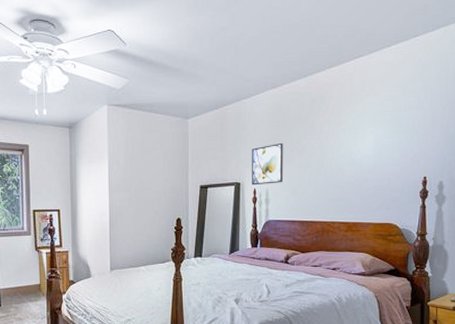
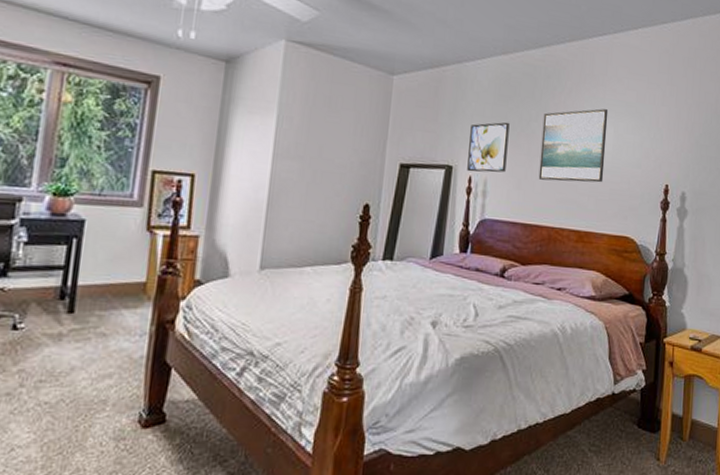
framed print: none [310,120,368,185] -> present [538,109,609,183]

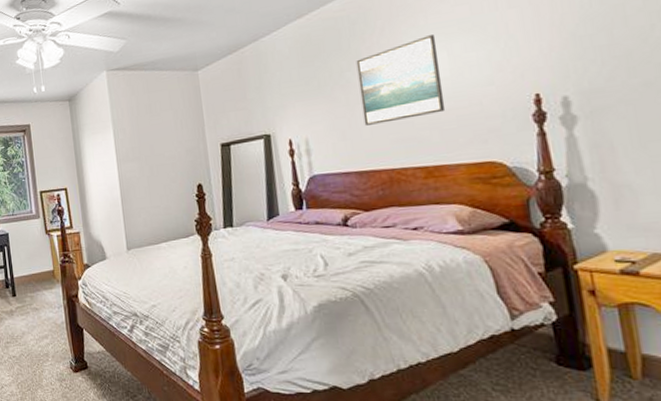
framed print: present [467,122,510,173] -> none [280,79,326,136]

